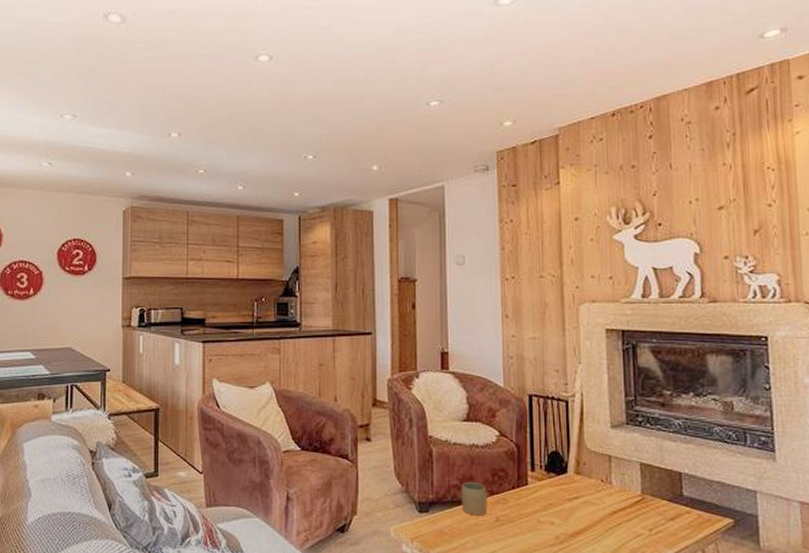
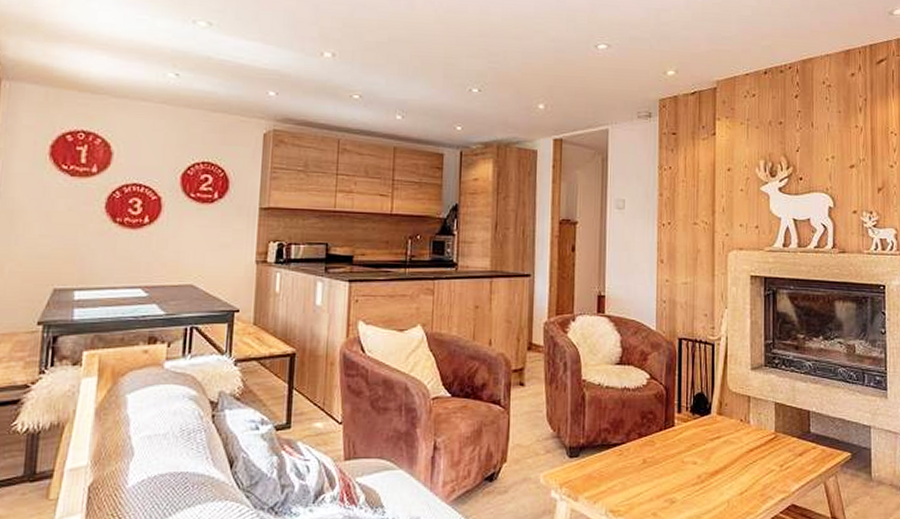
mug: present [461,481,488,516] -> none [611,424,636,459]

